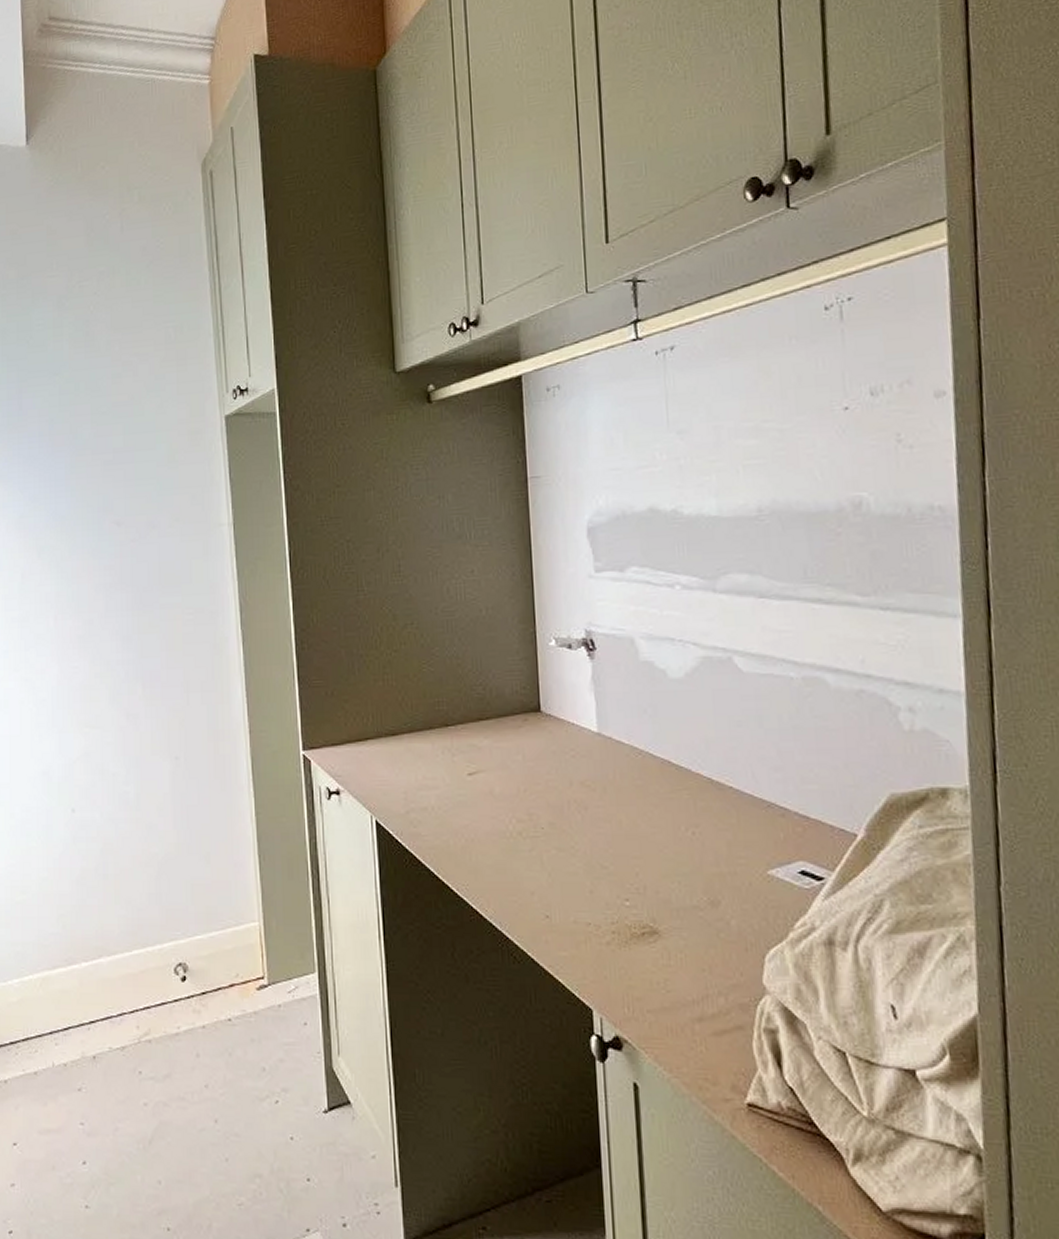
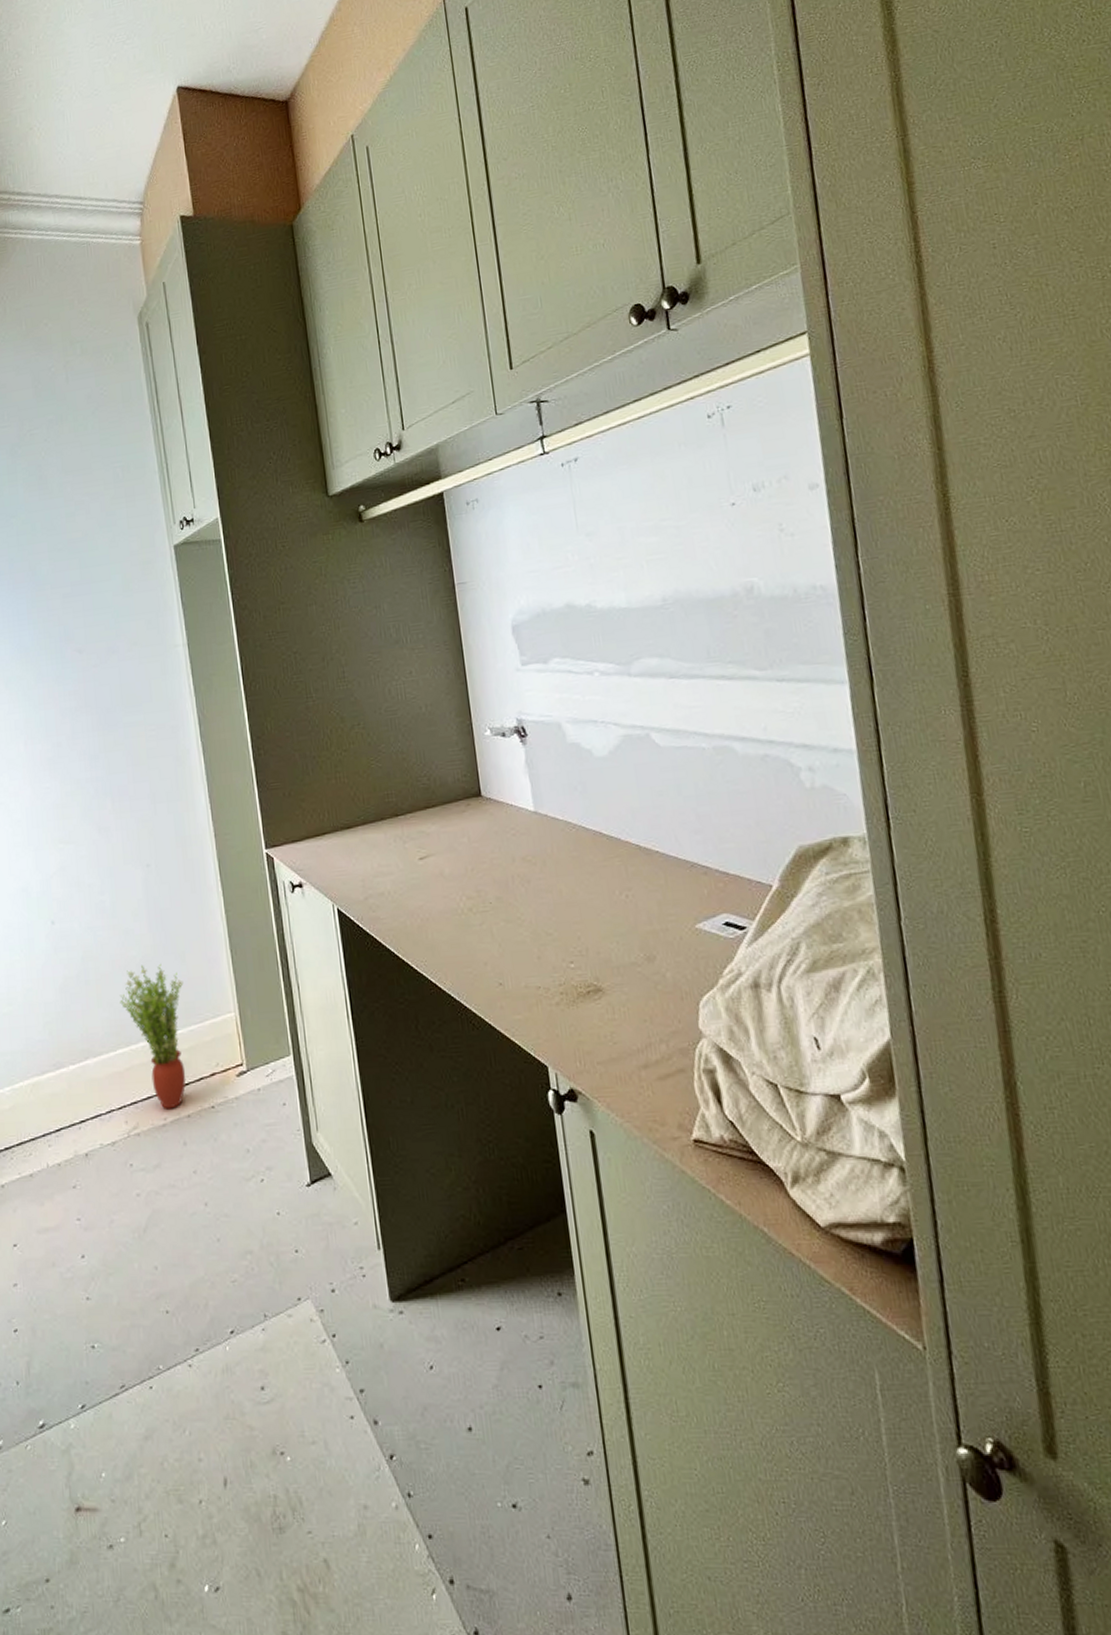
potted plant: none [138,863,207,1018] -> present [119,963,186,1109]

